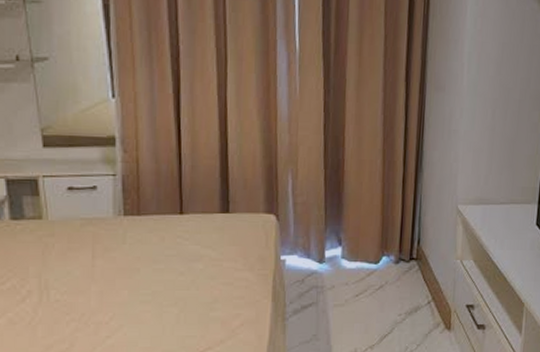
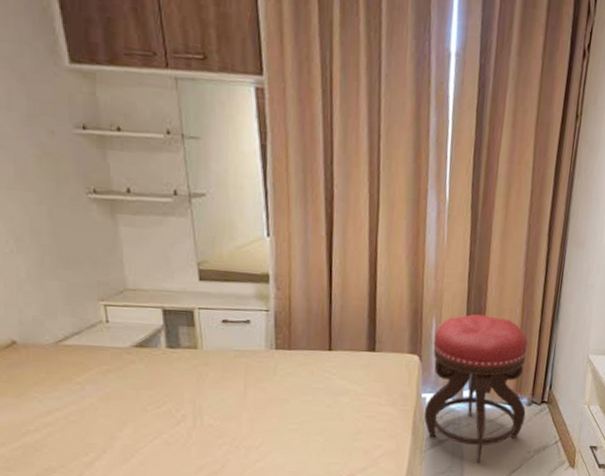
stool: none [284,167,394,329] -> present [424,313,528,463]

